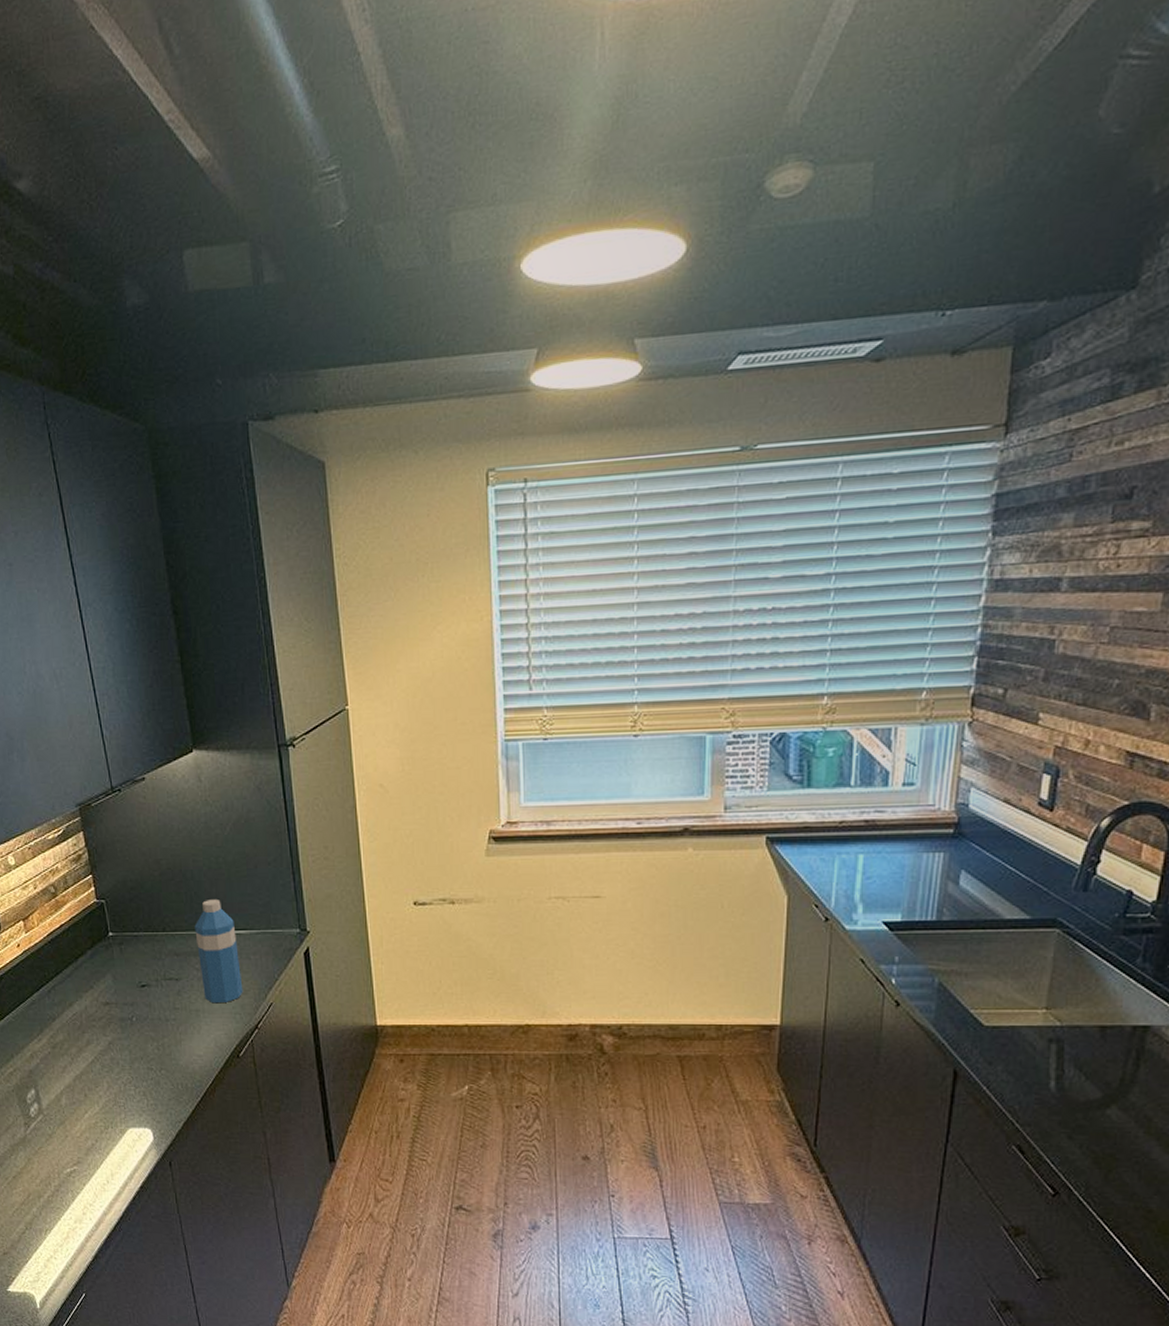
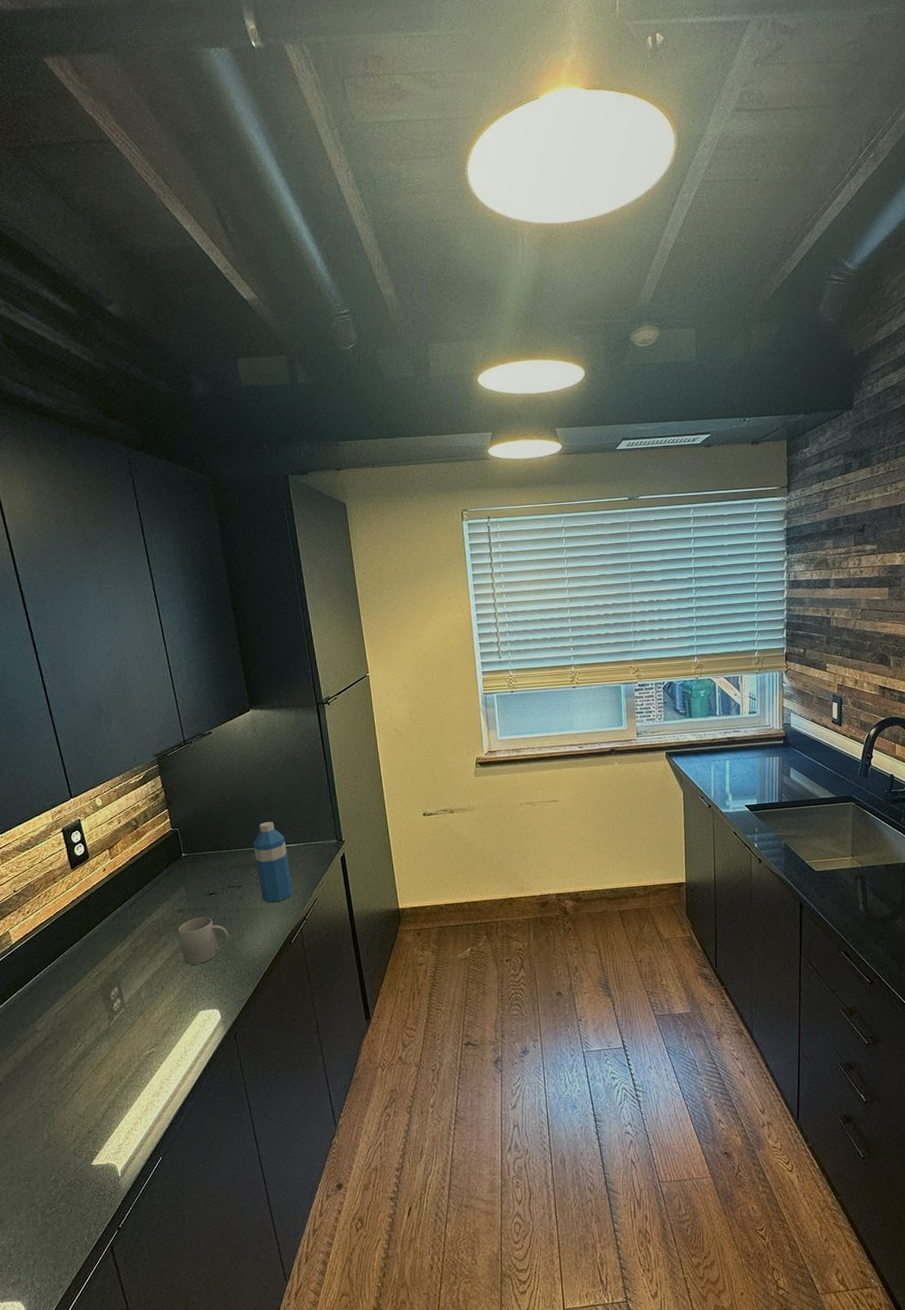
mug: none [103,1014,165,1071] -> present [178,917,230,965]

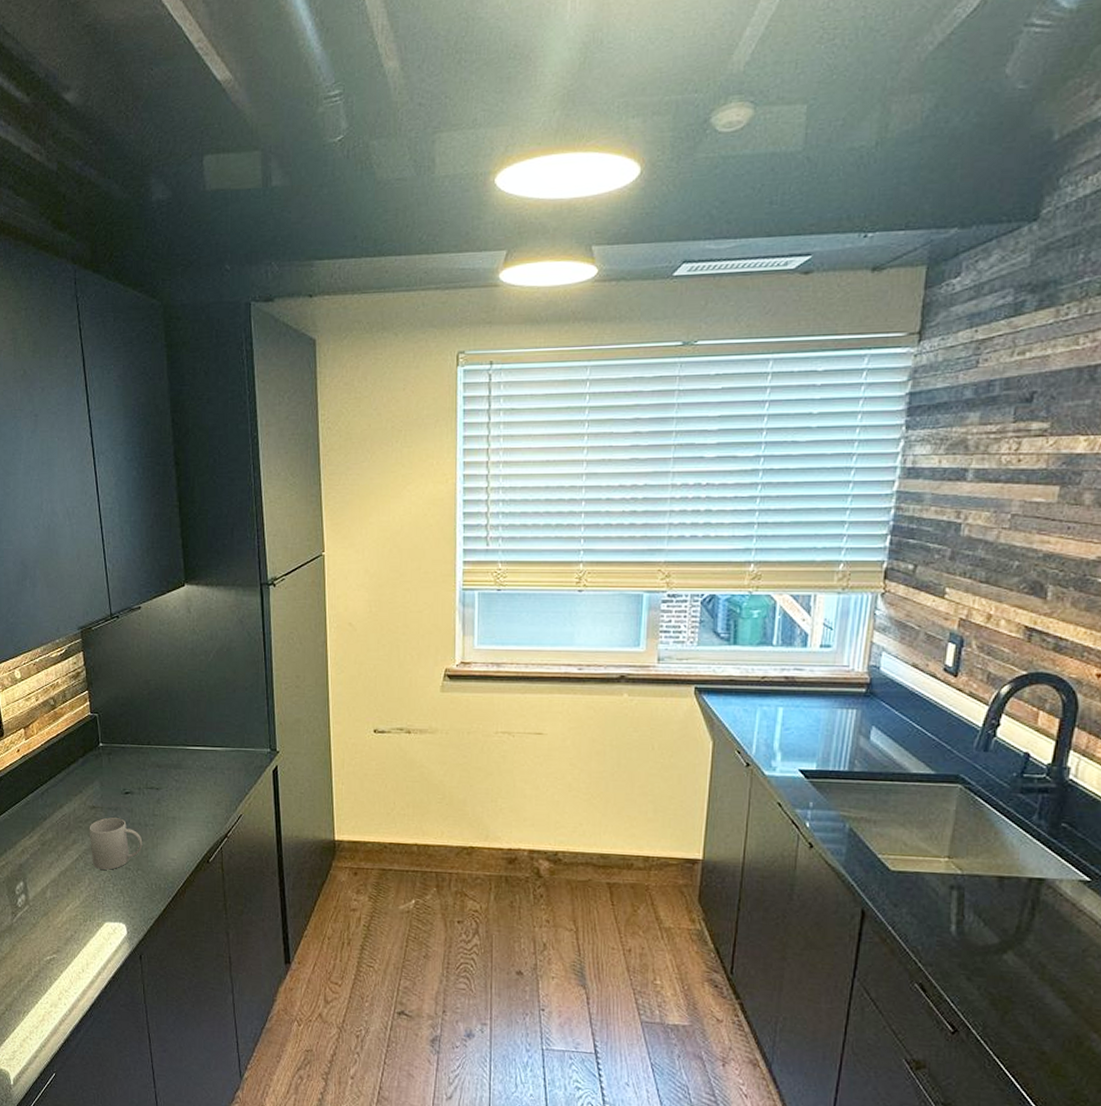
water bottle: present [253,821,293,903] -> none [176,717,216,813]

